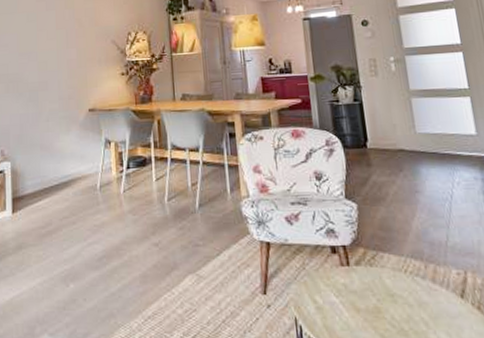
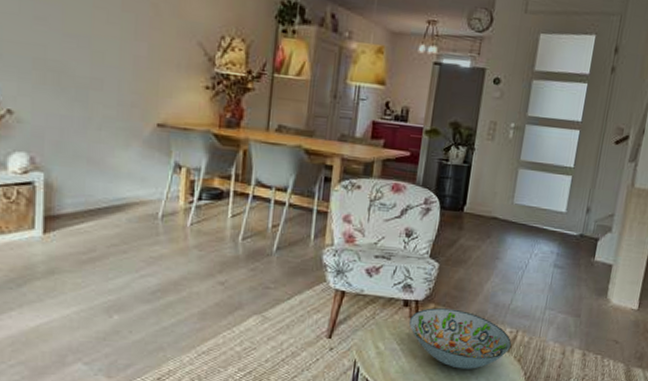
decorative bowl: none [341,252,465,322] -> present [408,308,512,369]

